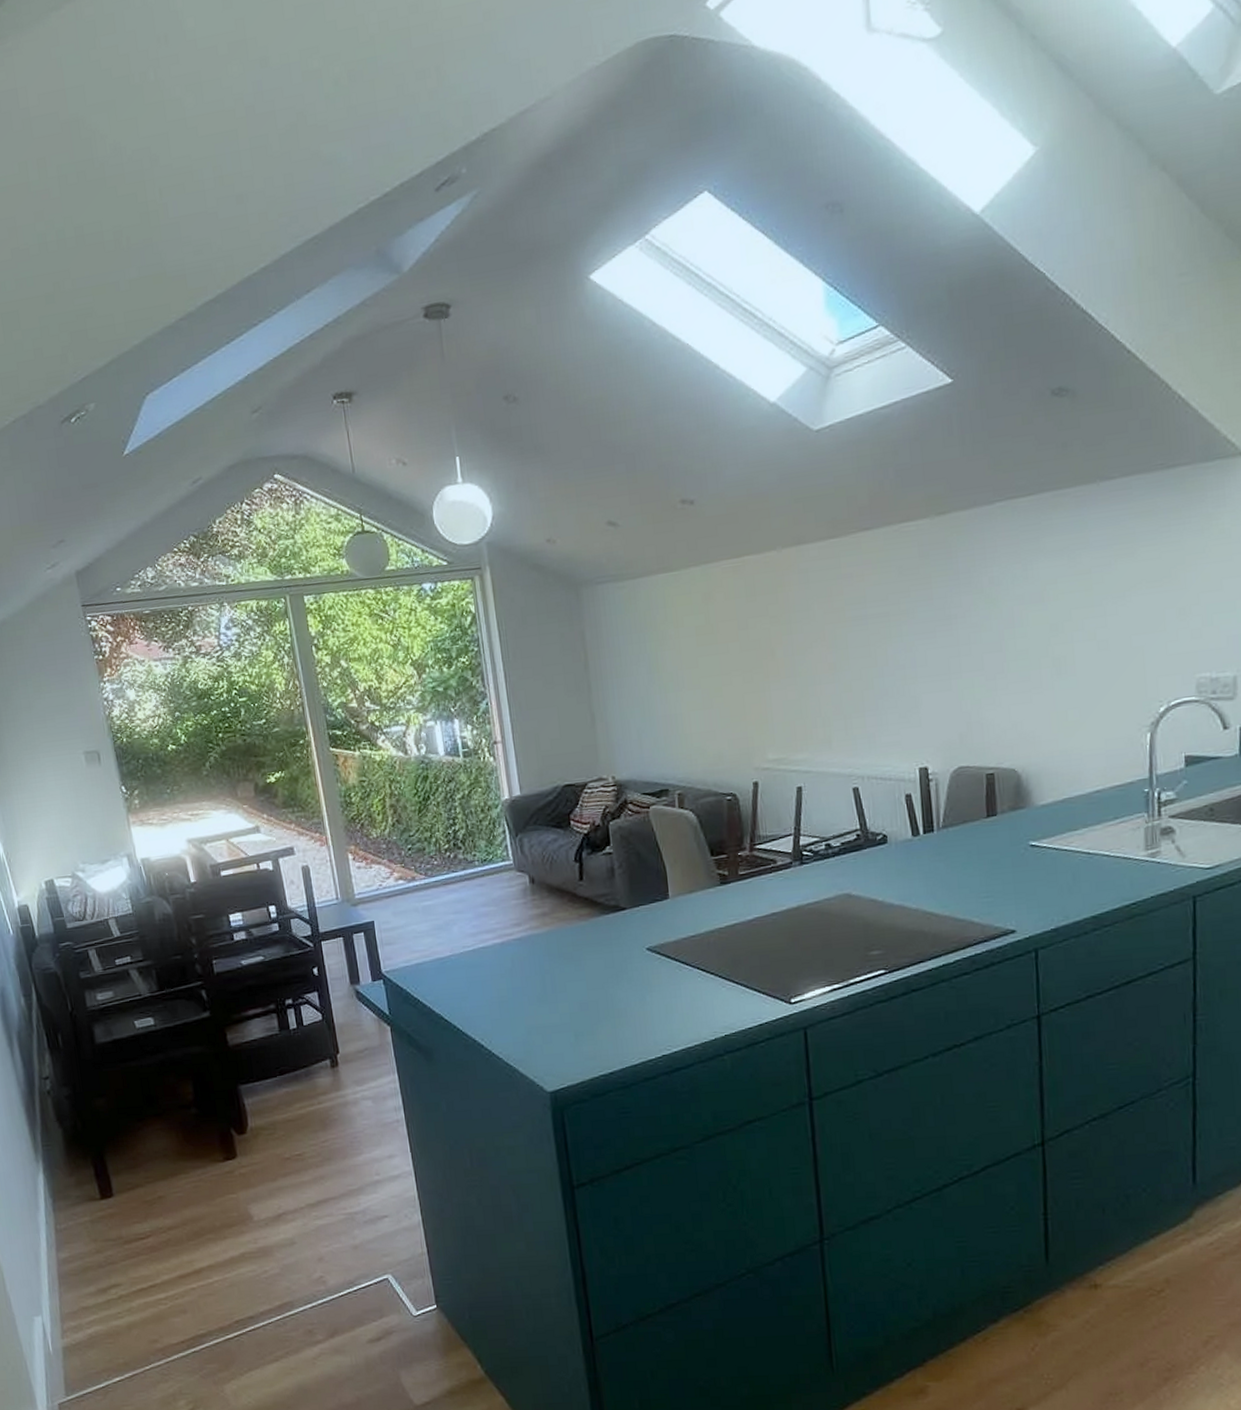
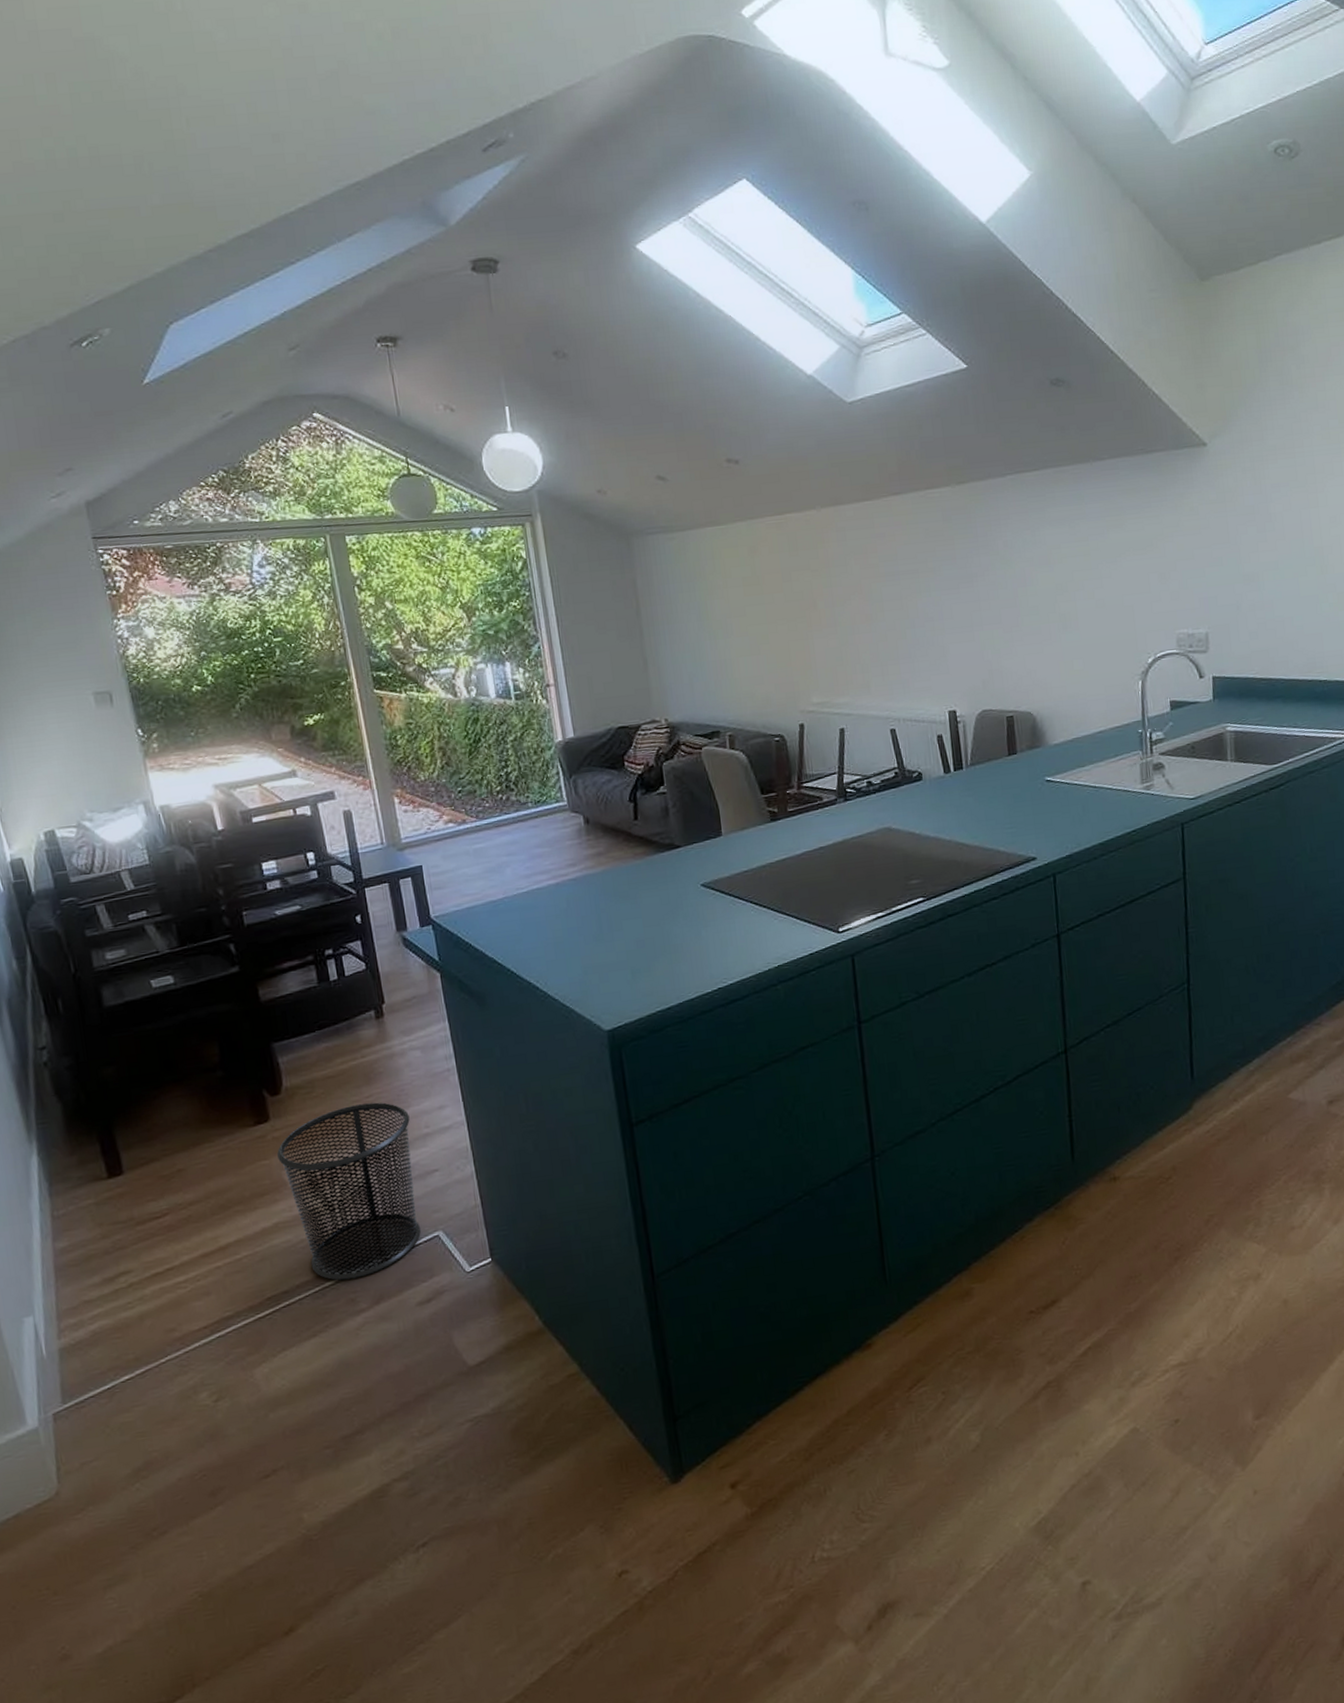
waste bin: none [243,1147,372,1312] -> present [277,1102,421,1281]

